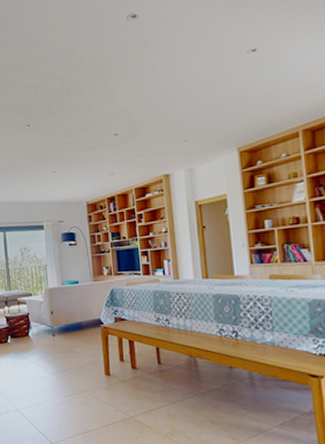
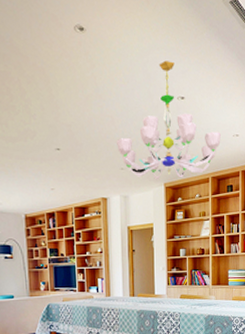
chandelier: none [177,15,312,147] -> present [117,60,221,180]

